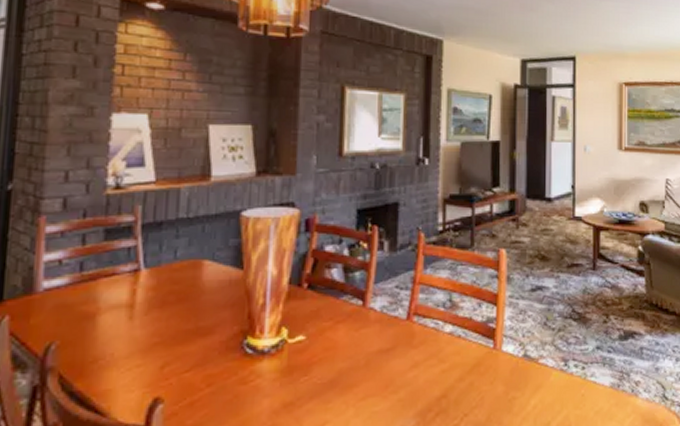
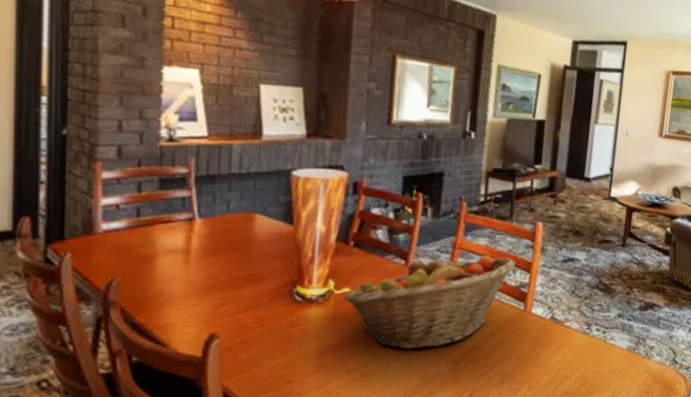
fruit basket: none [296,289,481,403] -> present [342,255,516,350]

